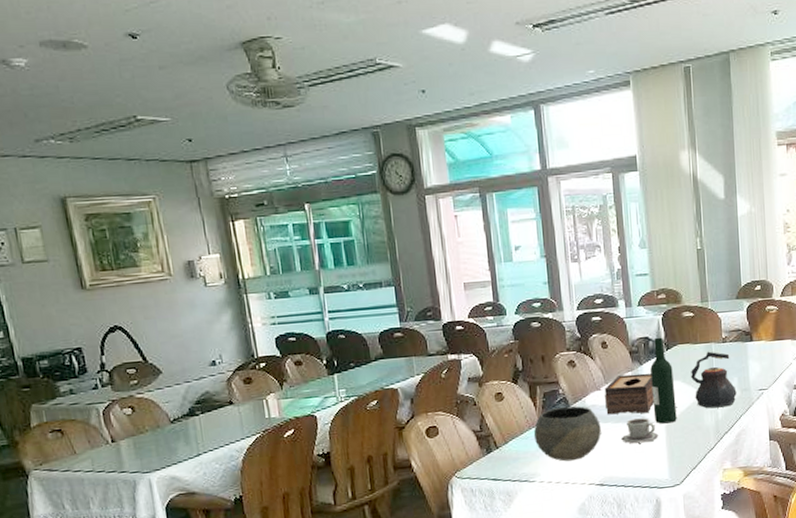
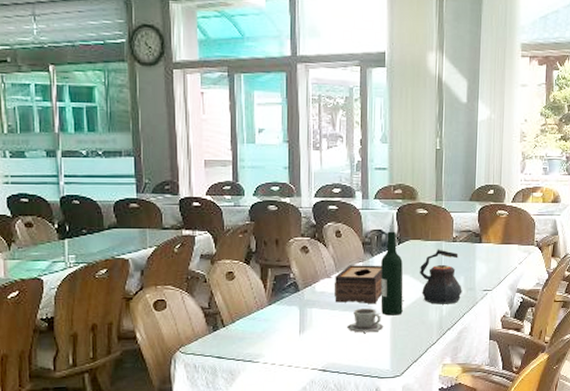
bowl: present [533,406,601,462] -> none [261,292,328,345]

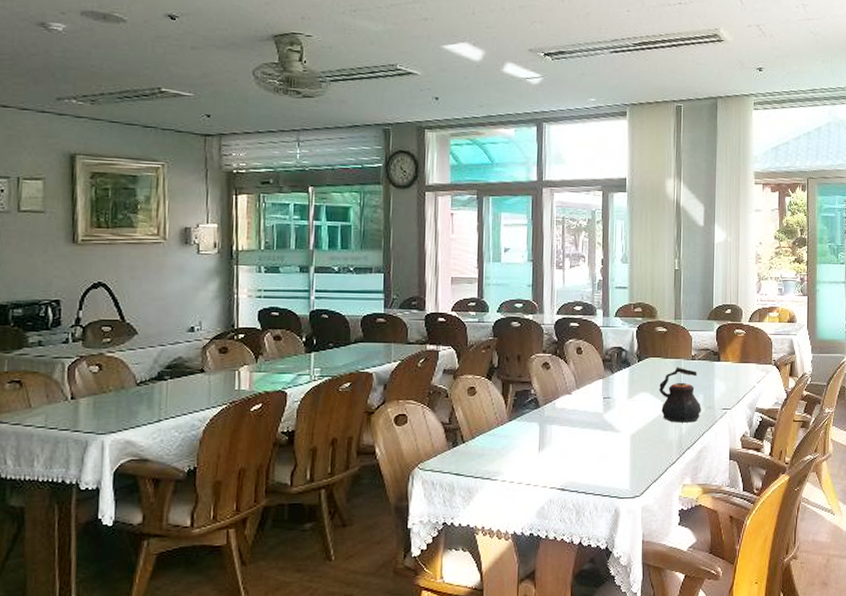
tissue box: present [333,265,382,303] -> none [574,382,622,421]
cup: present [347,308,384,333] -> none [587,426,623,451]
wine bottle: present [380,231,403,316] -> none [620,348,643,434]

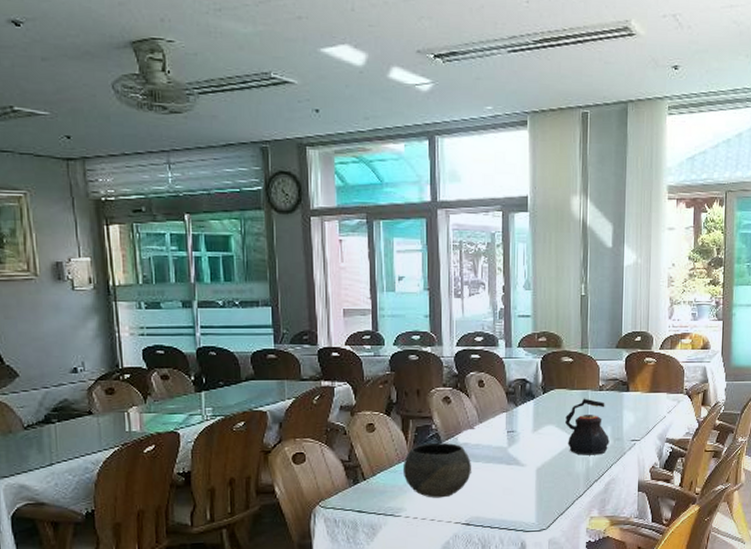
bowl: none [501,408,568,463] -> present [402,443,471,498]

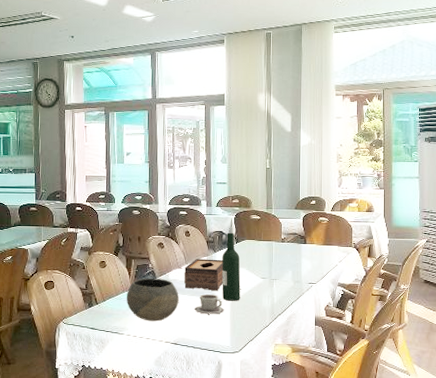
tissue box: none [477,415,527,455] -> present [183,259,223,290]
cup: none [491,460,529,485] -> present [194,294,224,314]
wine bottle: none [525,380,549,467] -> present [222,232,241,301]
teapot: present [565,398,609,455] -> none [254,248,290,294]

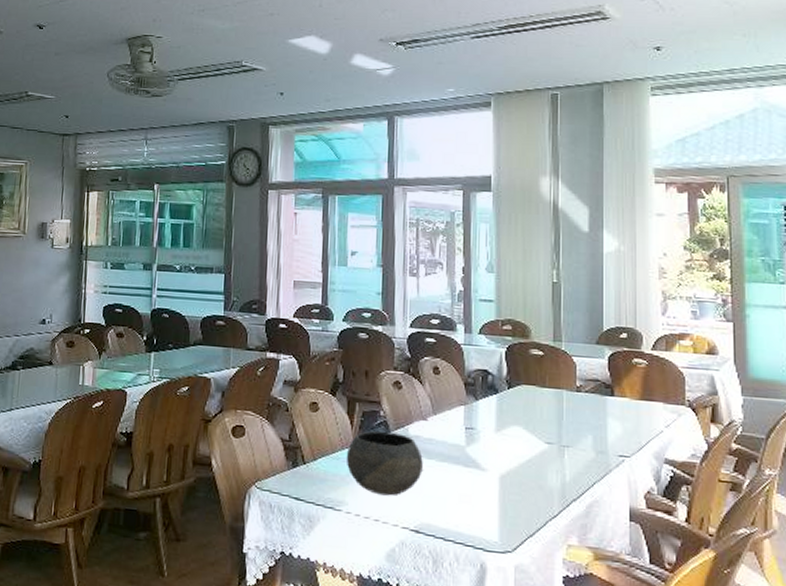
tissue box: present [183,259,223,290] -> none [430,407,489,457]
cup: present [194,294,224,314] -> none [445,461,490,492]
wine bottle: present [222,232,241,301] -> none [486,372,515,475]

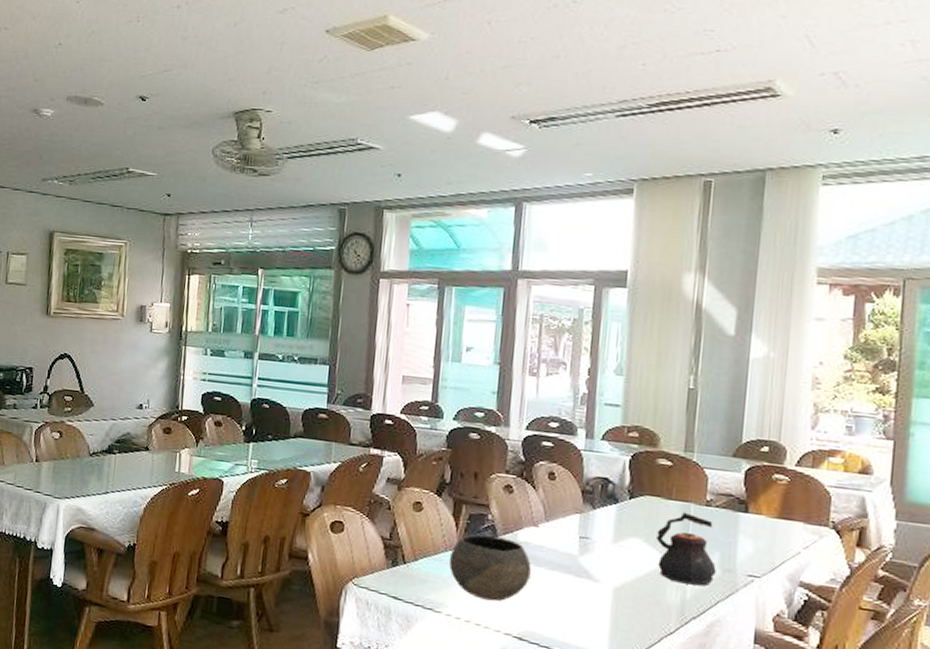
teapot: none [535,398,591,469] -> present [657,512,717,586]

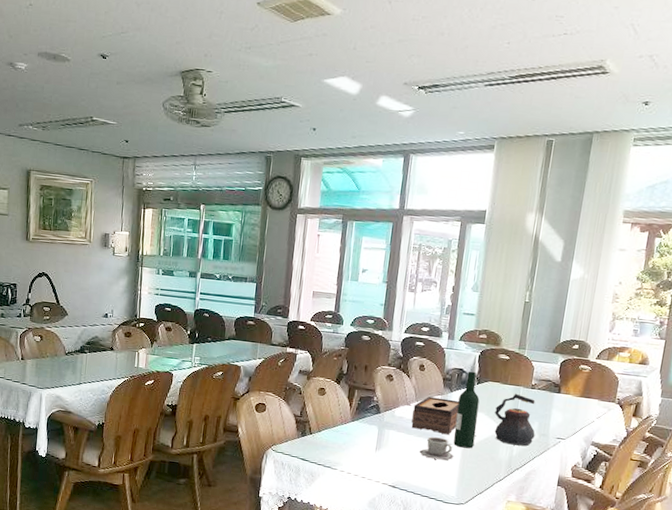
bowl: present [448,534,531,601] -> none [343,412,404,460]
tissue box: none [541,515,606,567] -> present [411,396,460,434]
cup: none [554,570,603,604] -> present [419,436,454,460]
wine bottle: none [601,481,634,588] -> present [453,371,480,449]

